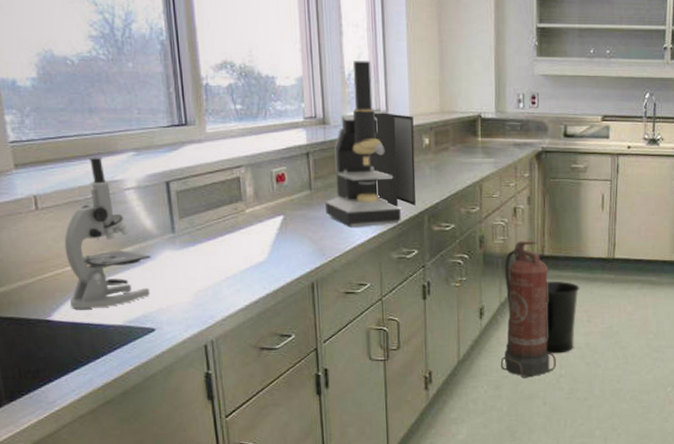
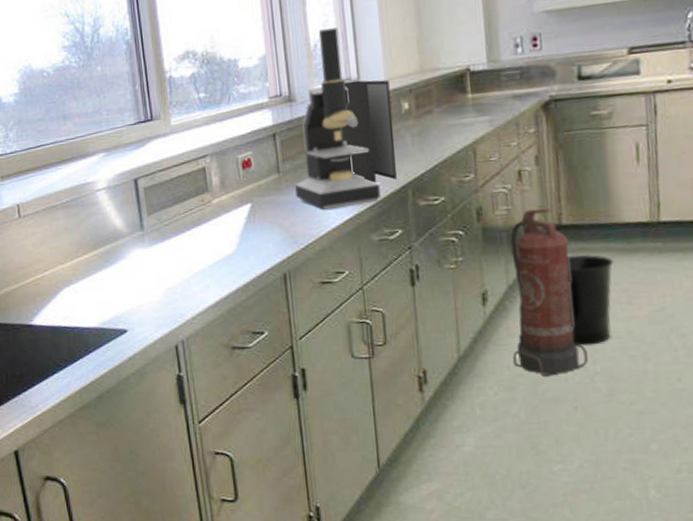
microscope: present [64,157,151,309] -> none [43,161,122,313]

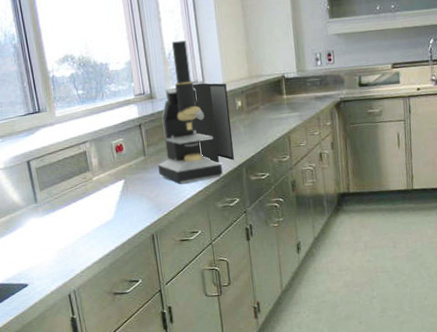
fire extinguisher: present [510,208,588,377] -> none [315,180,368,302]
waste bin: present [566,253,614,345] -> none [353,213,384,278]

